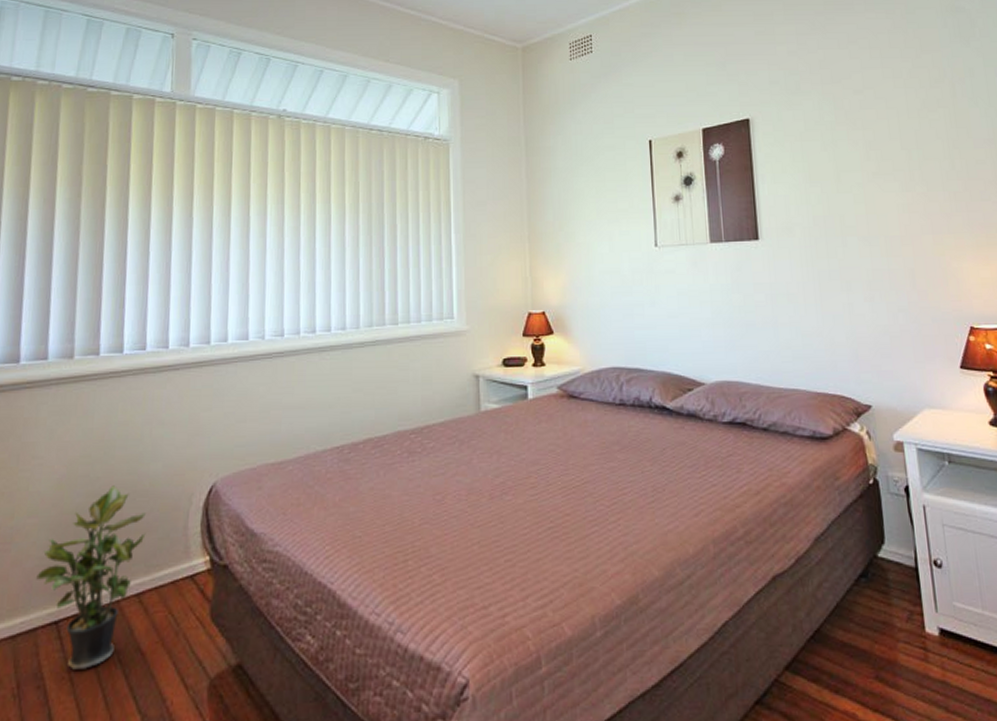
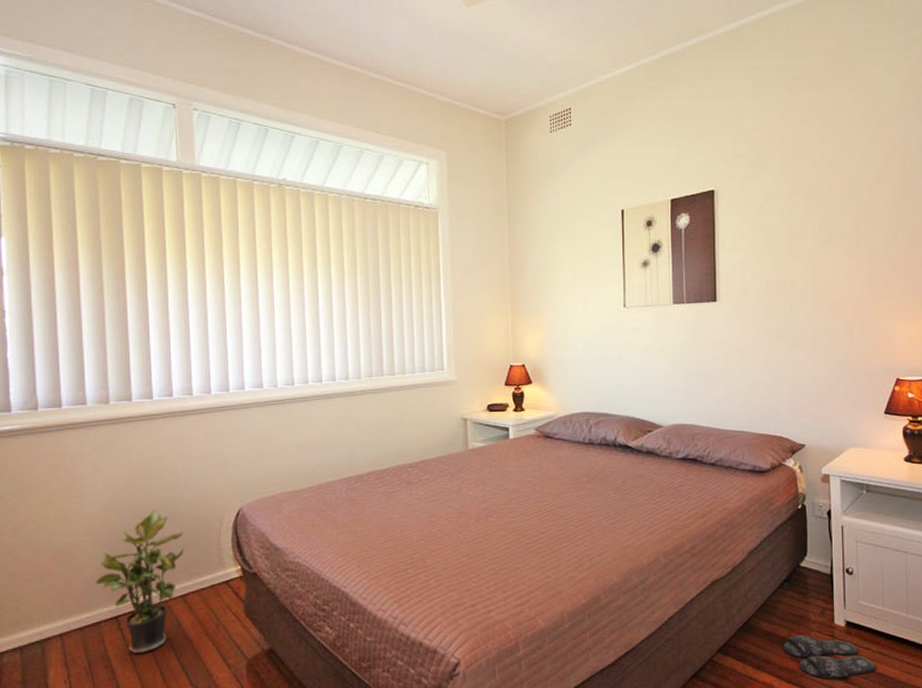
slippers: none [864,647,983,707] -> present [782,635,876,679]

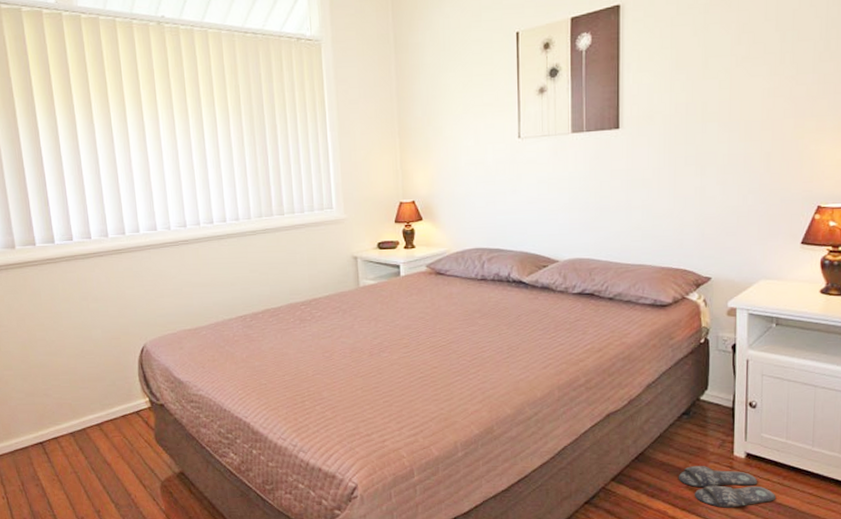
potted plant: present [96,509,185,653] -> none [20,346,97,474]

